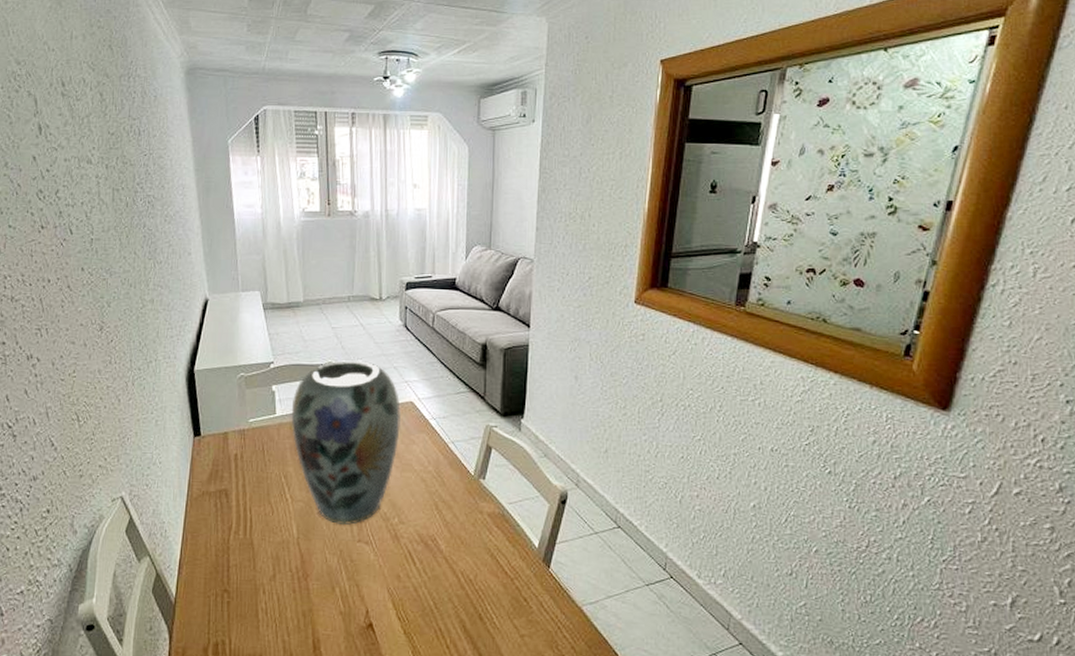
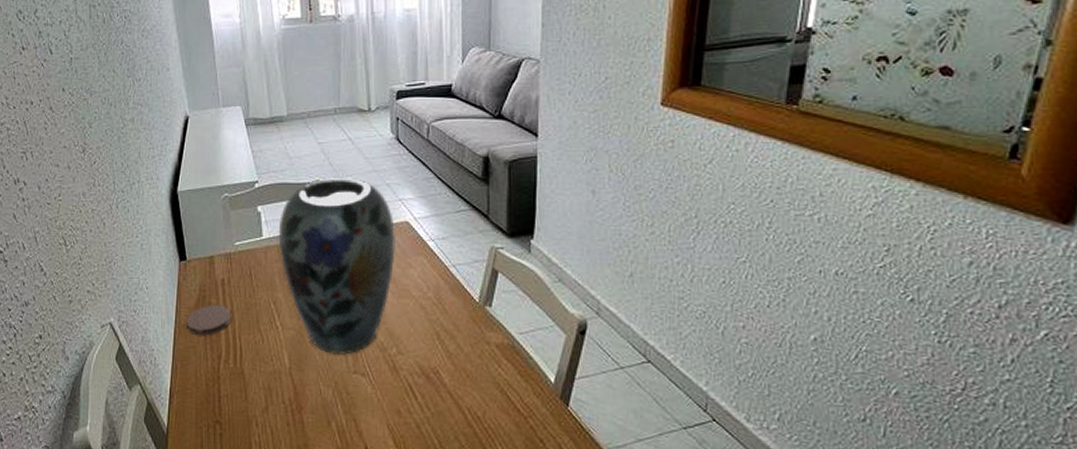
coaster: none [198,478,243,509] -> present [187,304,231,336]

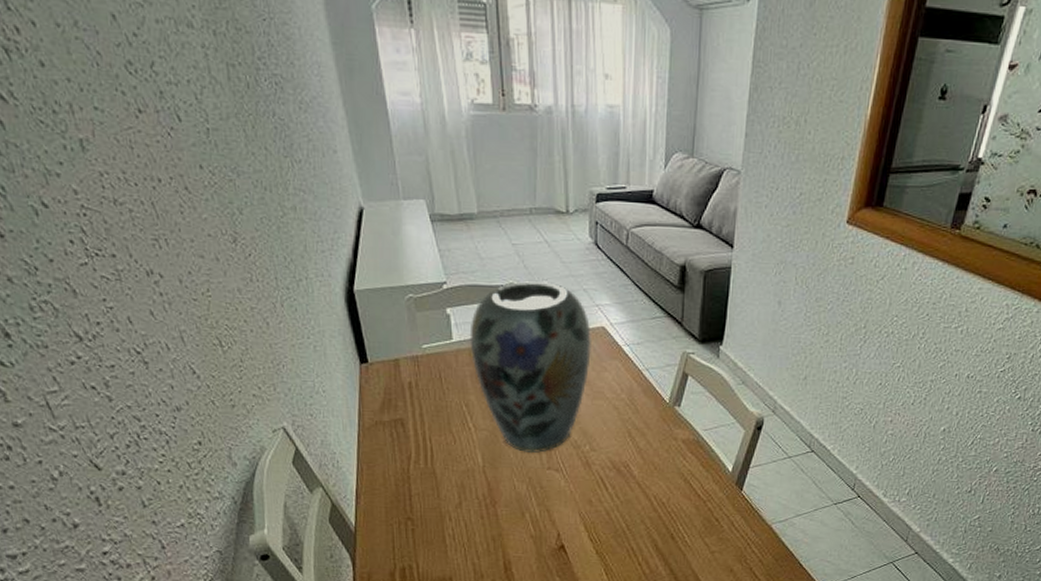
coaster: present [187,304,231,336] -> none [371,407,420,439]

